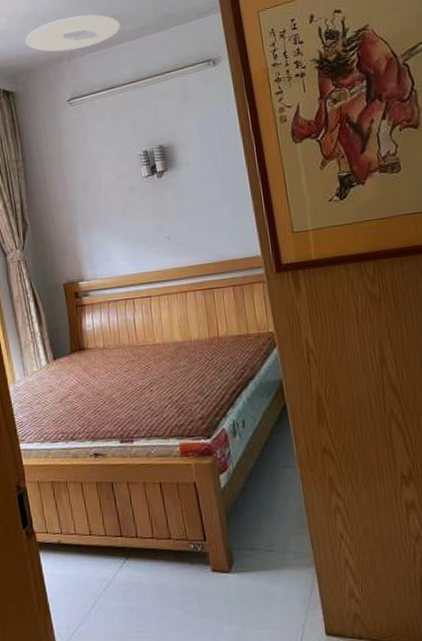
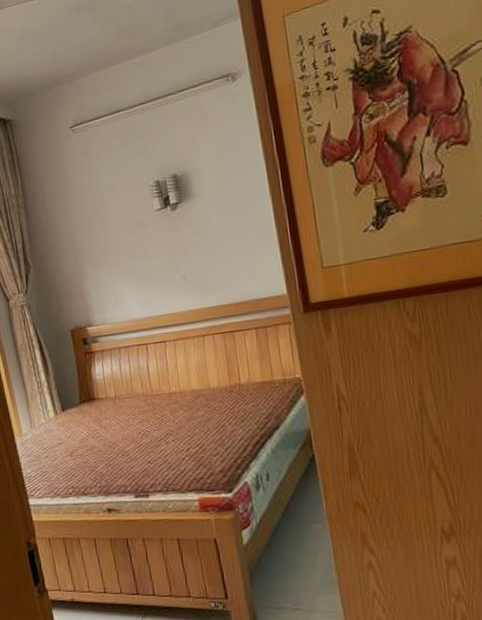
ceiling light: present [25,14,120,52] -> none [22,27,127,73]

